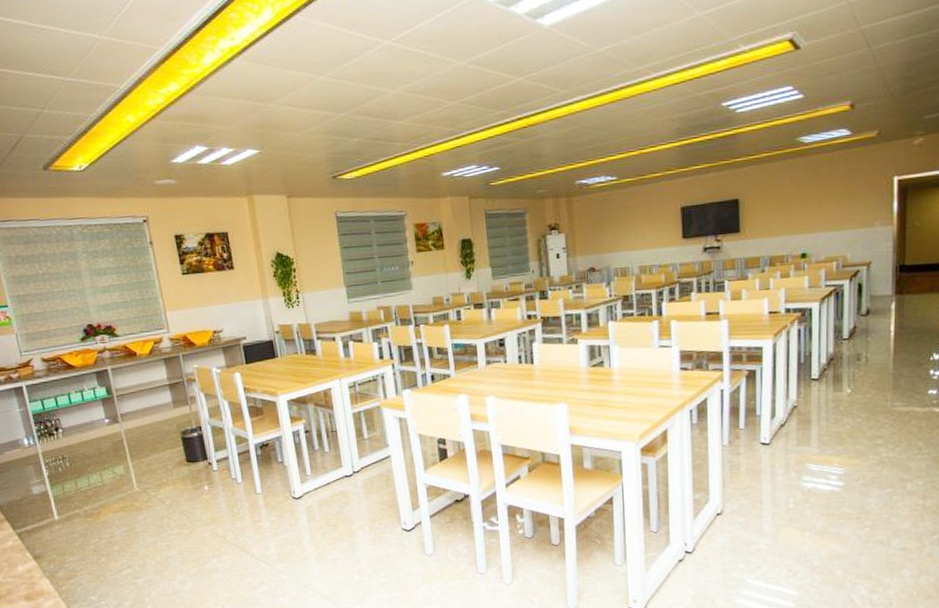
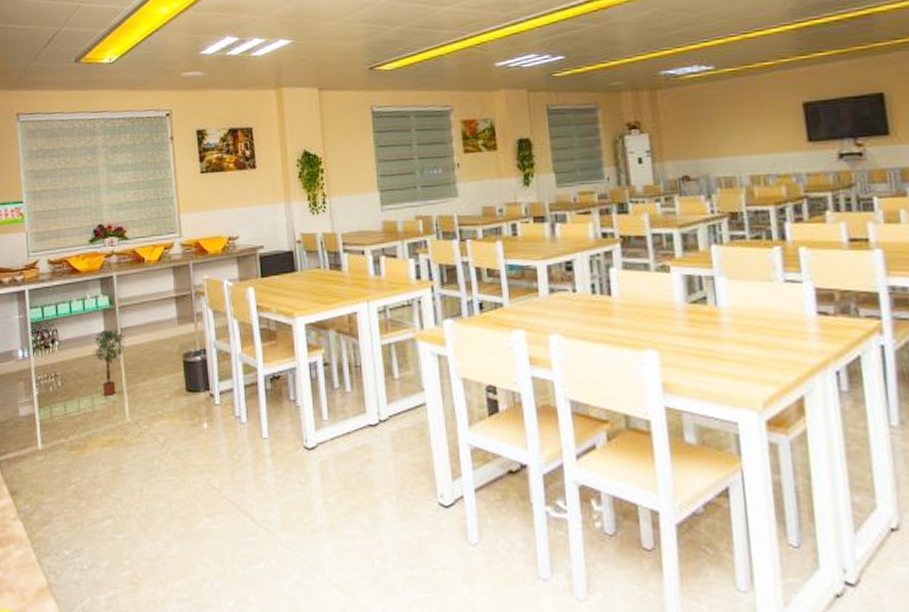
potted tree: none [95,415,128,471] -> present [93,329,127,395]

